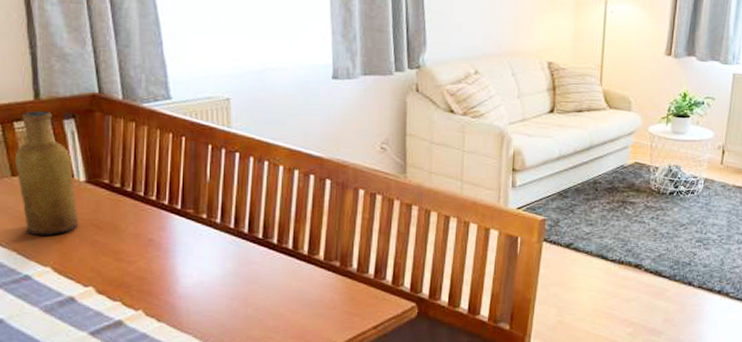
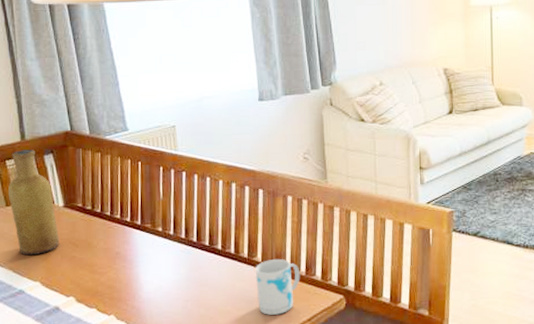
mug: none [315,258,368,320] -> present [255,258,300,315]

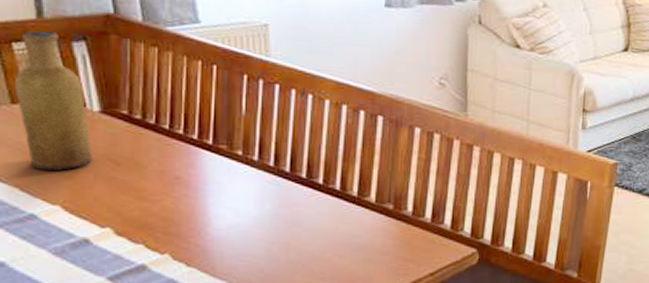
mug: present [255,258,300,315] -> none [365,200,425,266]

